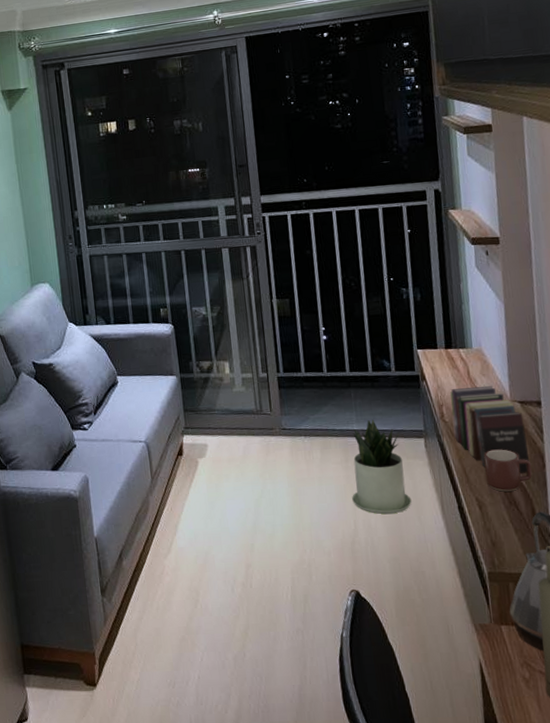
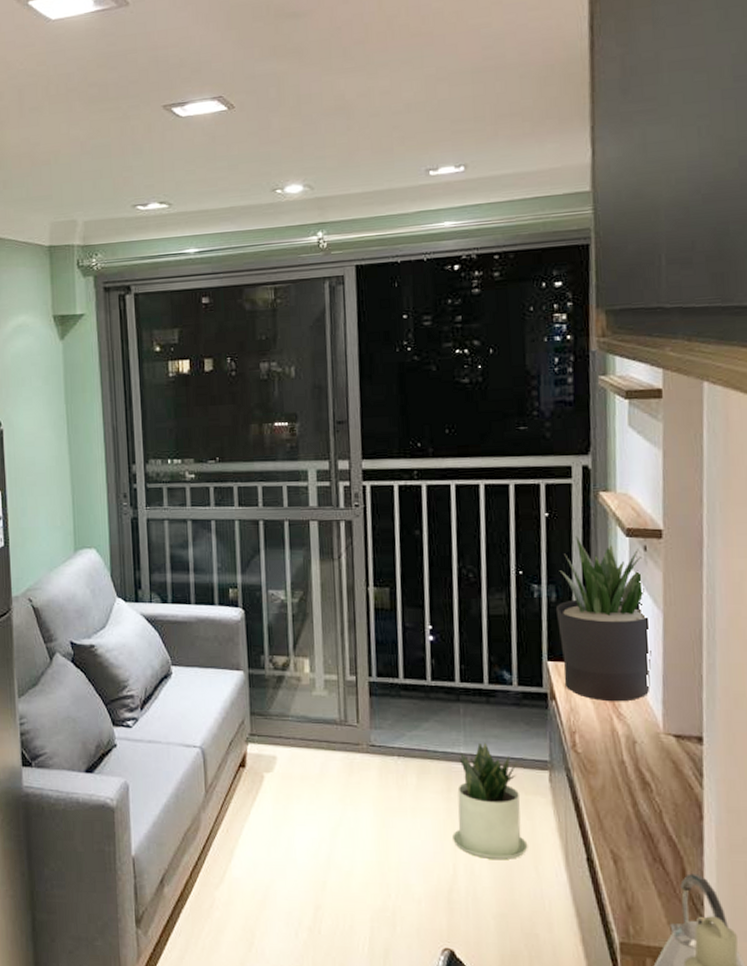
planter: none [421,247,498,378] -> present [556,536,652,701]
books: present [449,385,529,472] -> none [585,712,682,823]
mug: present [483,449,533,492] -> none [624,792,686,845]

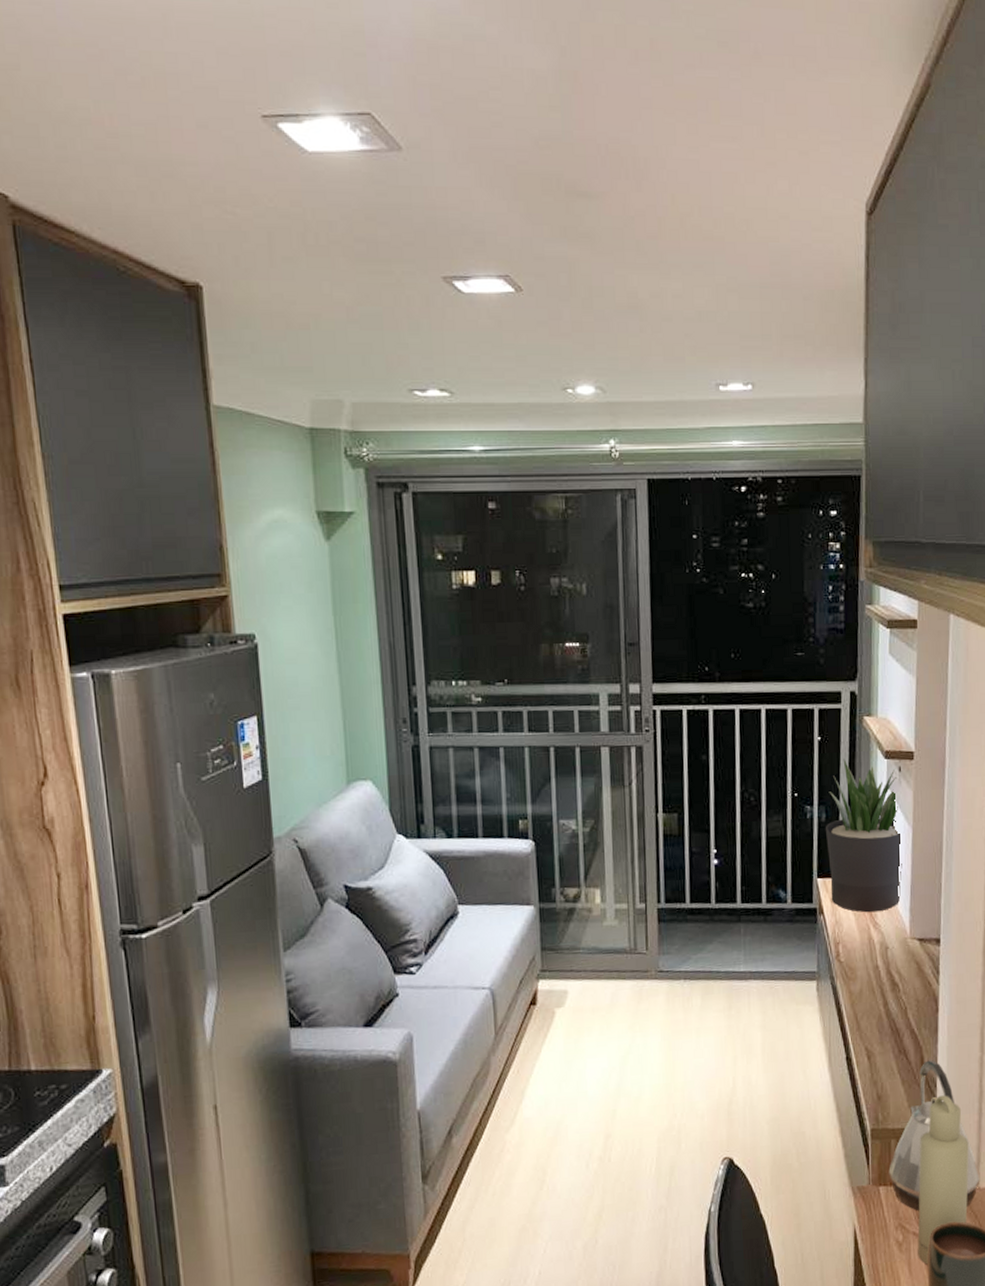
planter: present [453,742,528,859] -> none [733,959,798,1069]

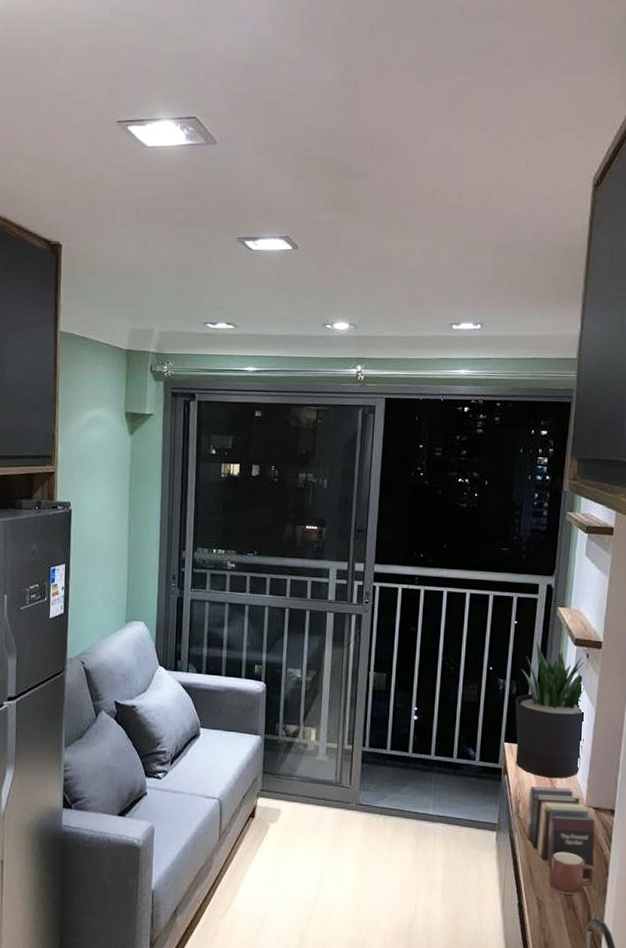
books: none [847,920,922,1017] -> present [526,787,595,877]
mug: none [877,992,925,1040] -> present [550,851,596,895]

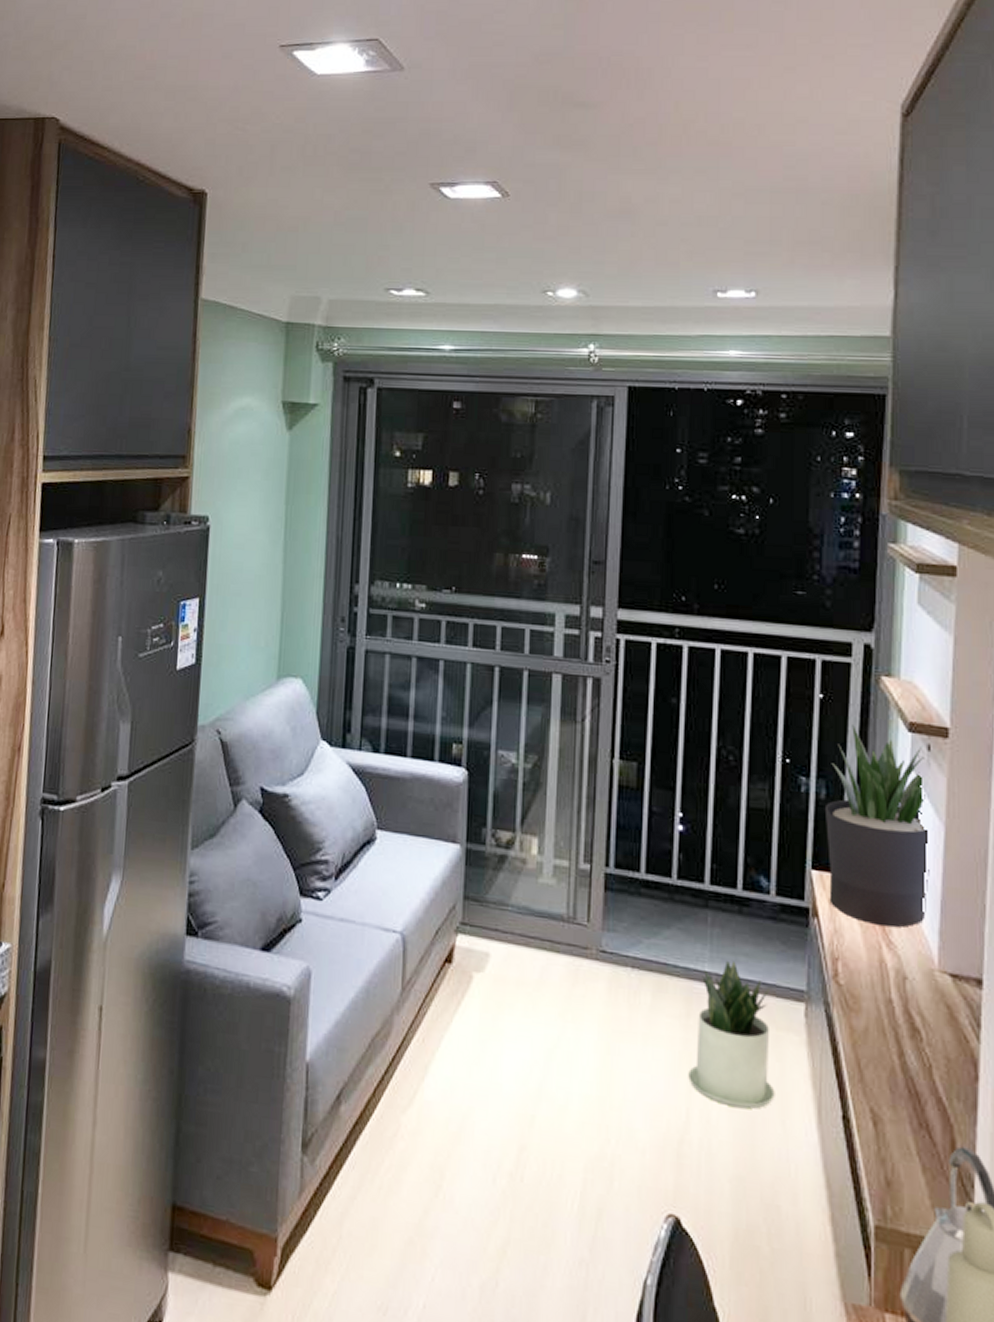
planter: none [416,806,474,902] -> present [688,960,775,1109]
books: present [526,787,595,877] -> none [850,937,955,1082]
mug: present [550,851,596,895] -> none [889,1038,959,1108]

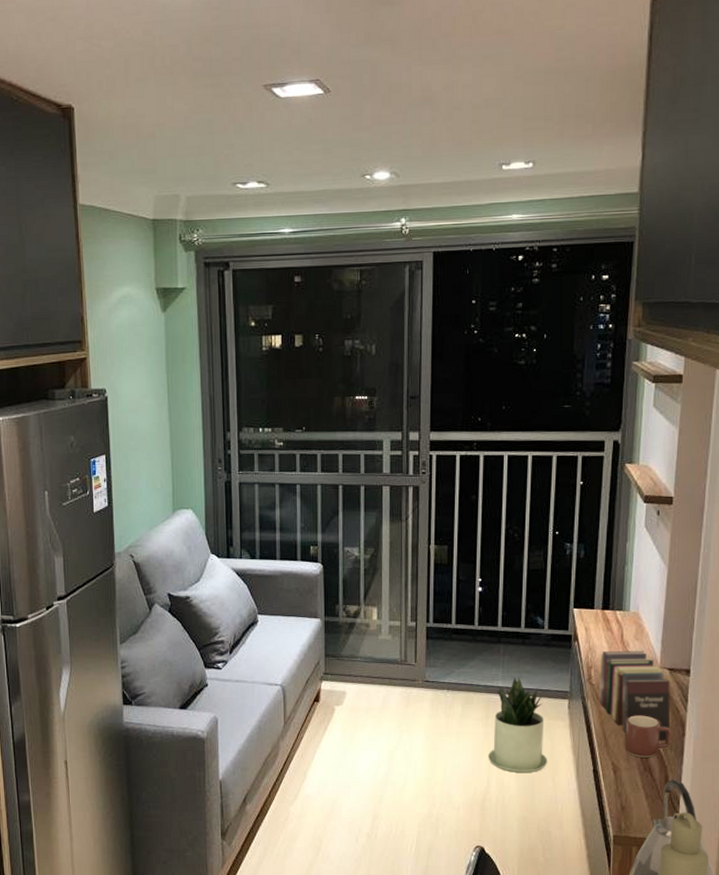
planter: present [826,725,930,927] -> none [584,502,656,641]
books: none [850,937,955,1082] -> present [599,650,670,739]
mug: none [889,1038,959,1108] -> present [625,715,672,758]

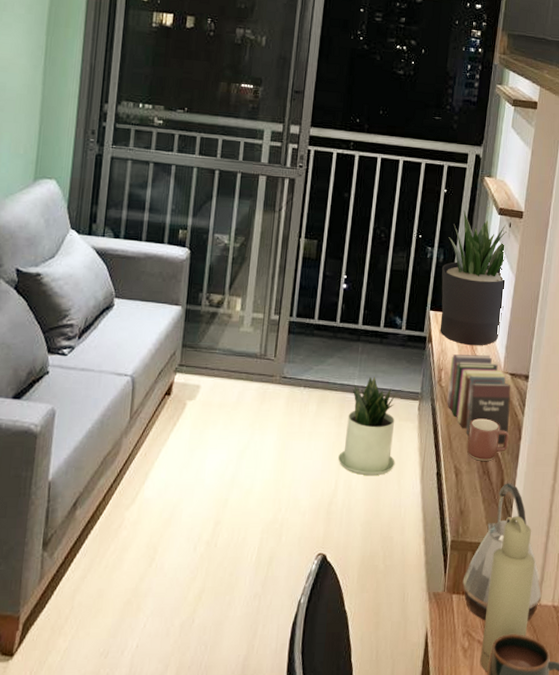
planter: none [584,502,656,641] -> present [440,211,506,345]

